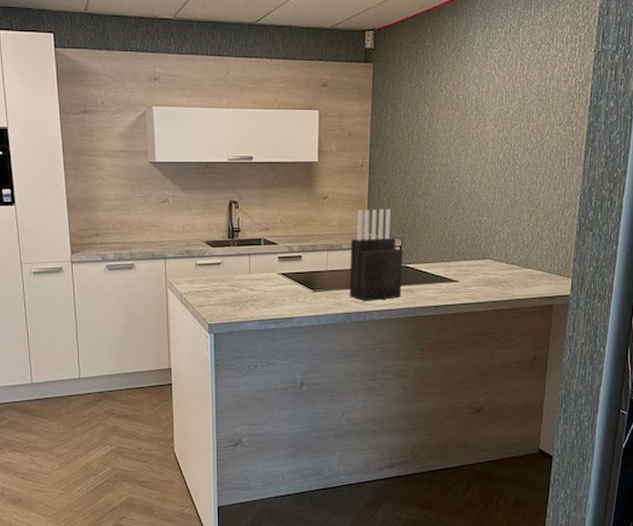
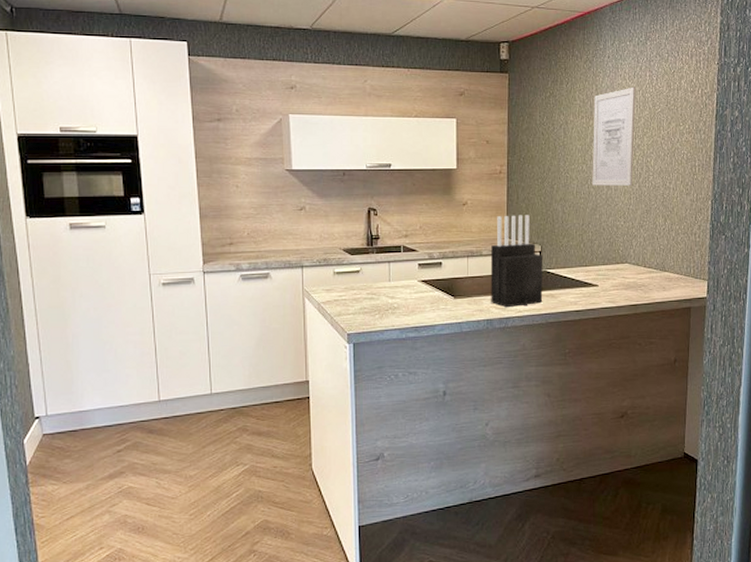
wall art: none [456,76,505,180] -> present [592,87,636,186]

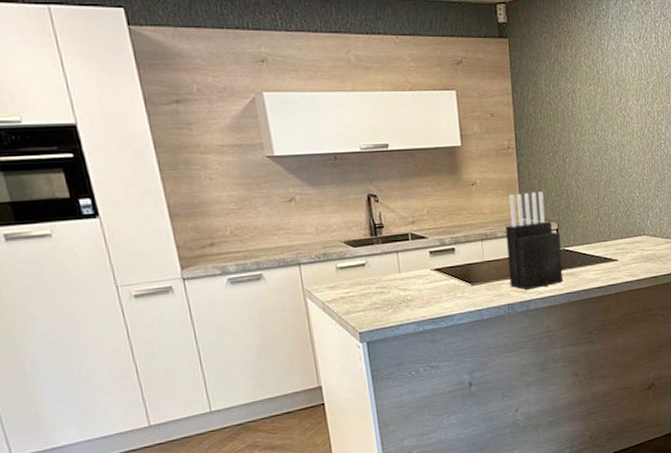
wall art: present [592,87,636,186] -> none [600,50,646,157]

